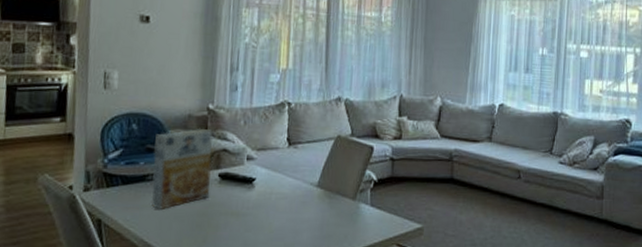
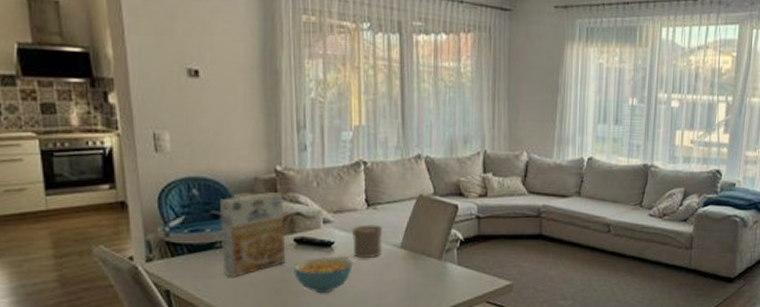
cereal bowl: none [216,192,271,229] -> present [294,256,352,293]
cup: none [272,163,301,195] -> present [351,224,383,258]

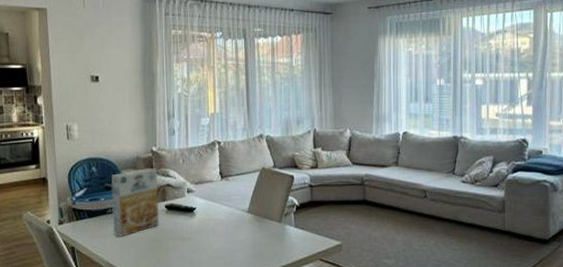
cereal bowl: present [294,256,352,293] -> none [165,220,210,250]
cup: present [351,224,383,258] -> none [209,193,234,221]

